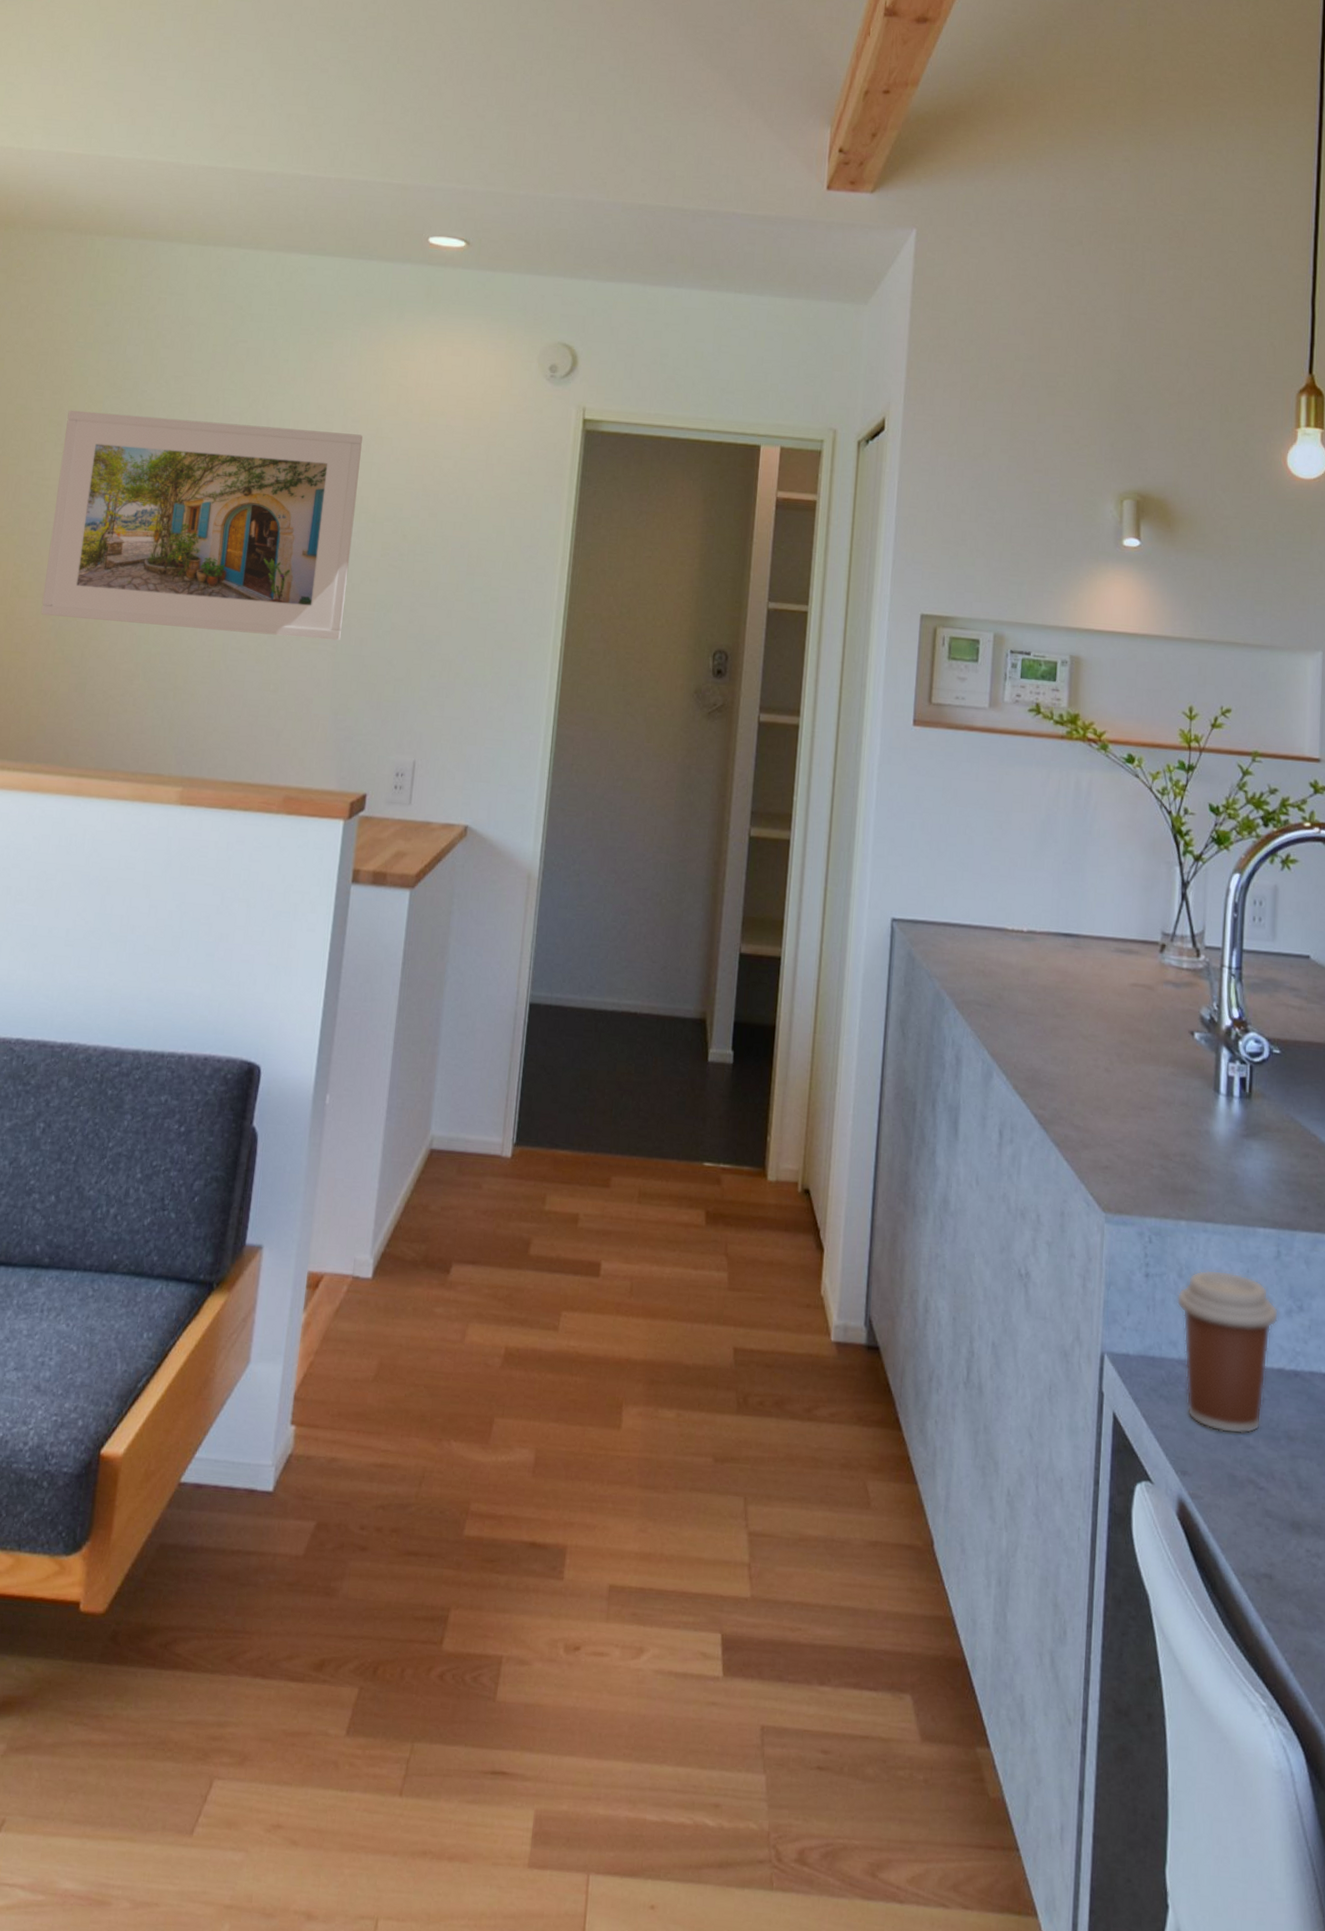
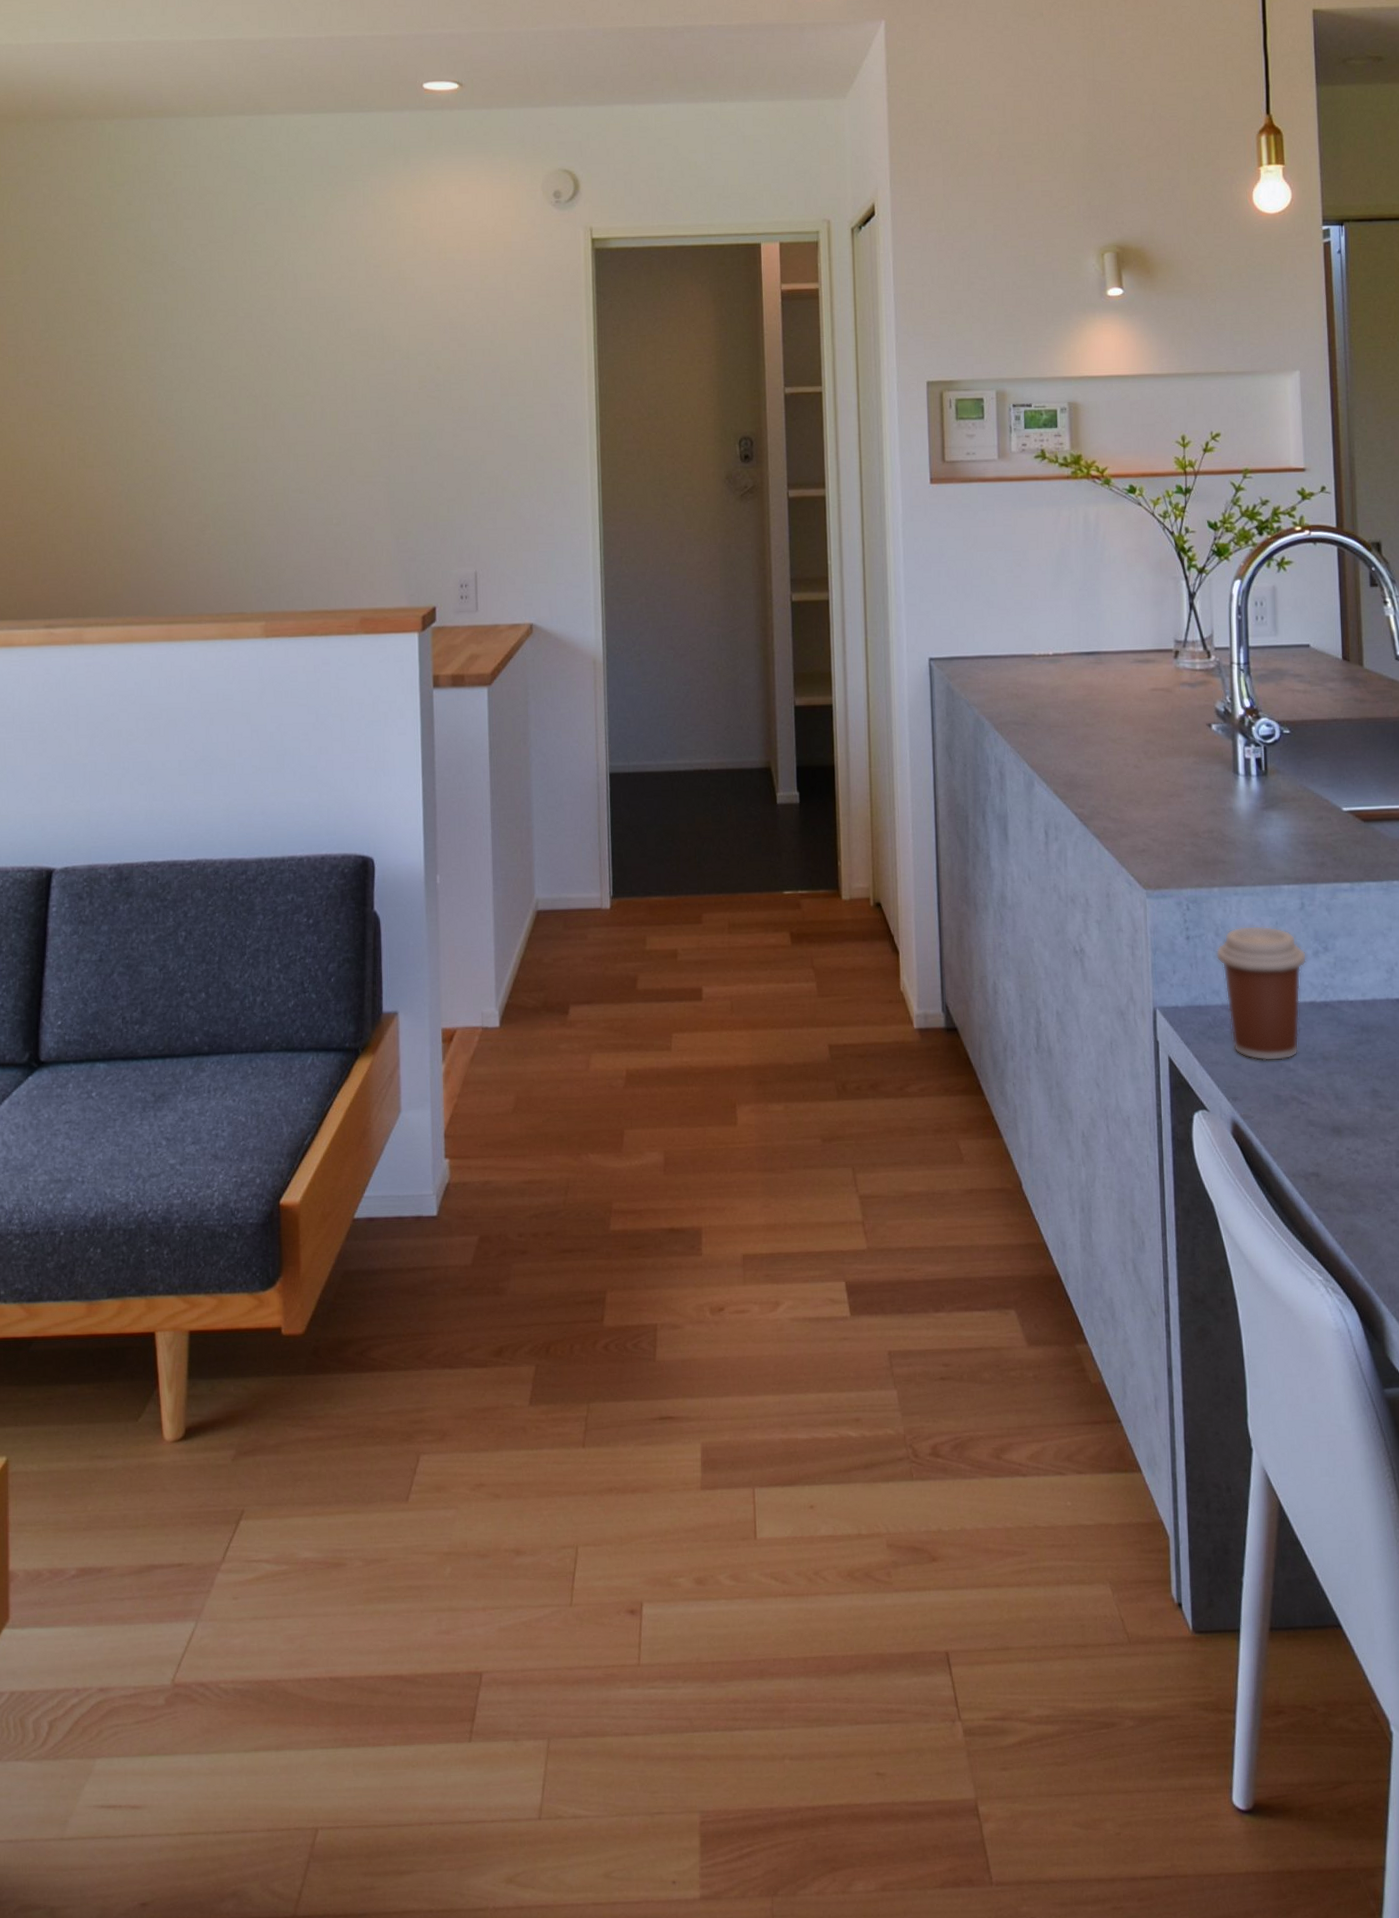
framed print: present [40,410,363,641] -> none [105,278,392,481]

